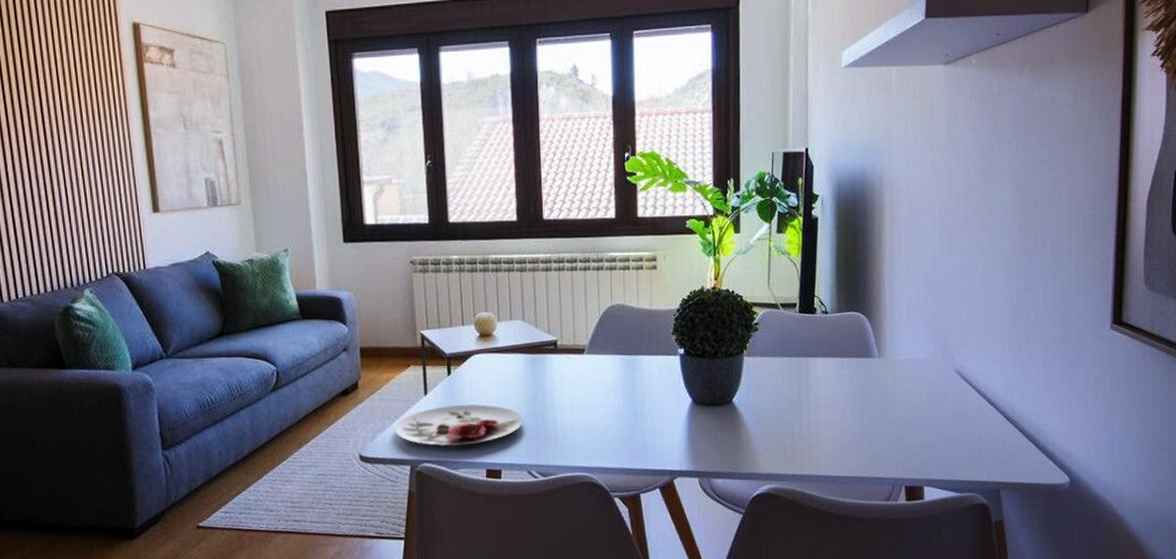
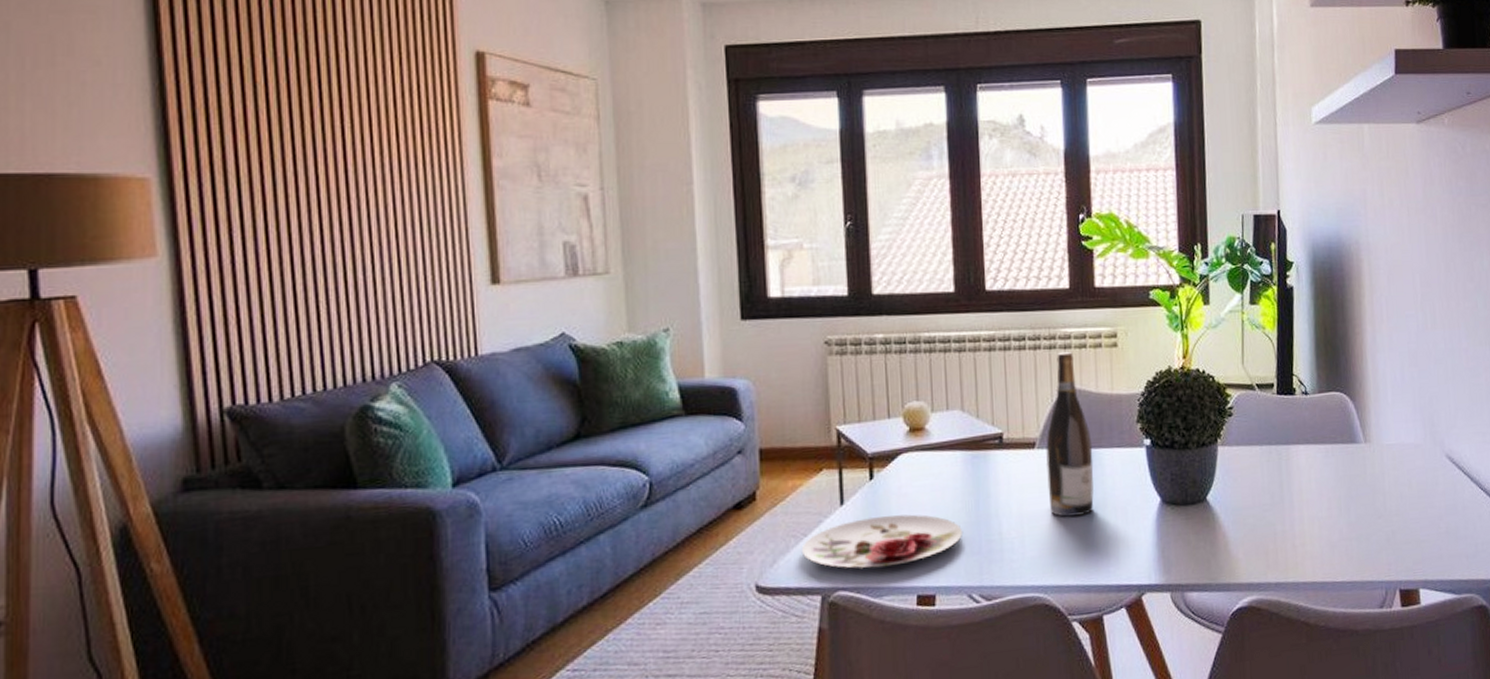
wine bottle: none [593,272,634,412] -> present [1046,351,1094,517]

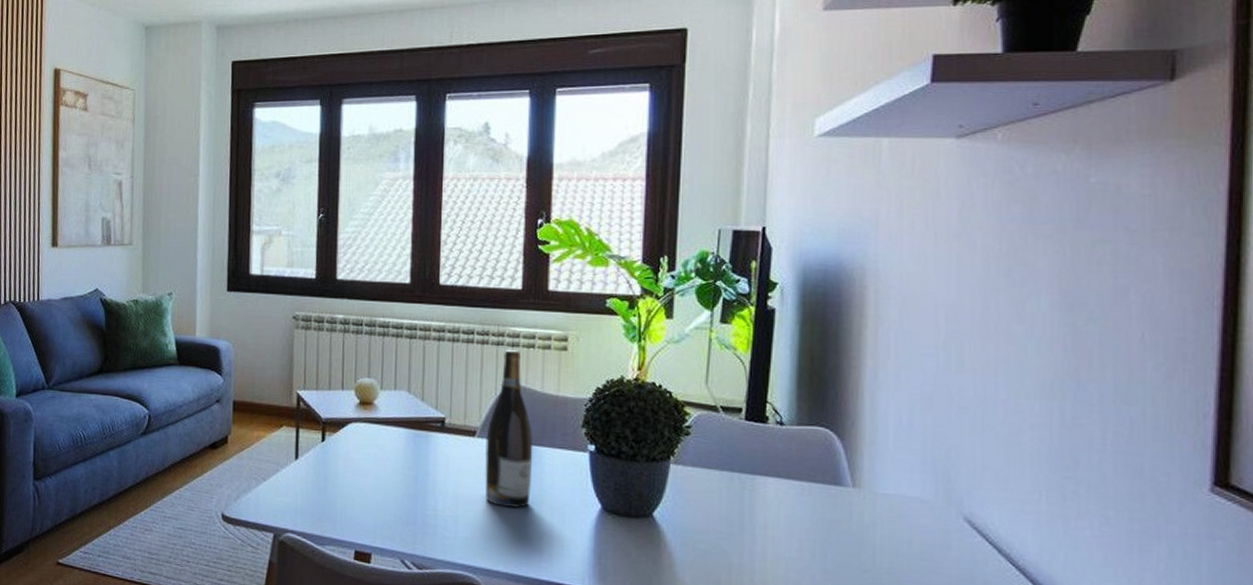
plate: present [801,514,964,569] -> none [260,474,401,520]

